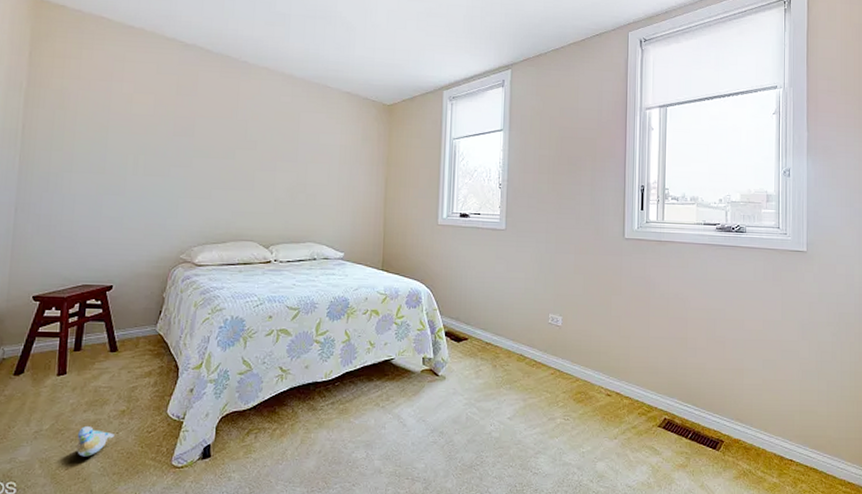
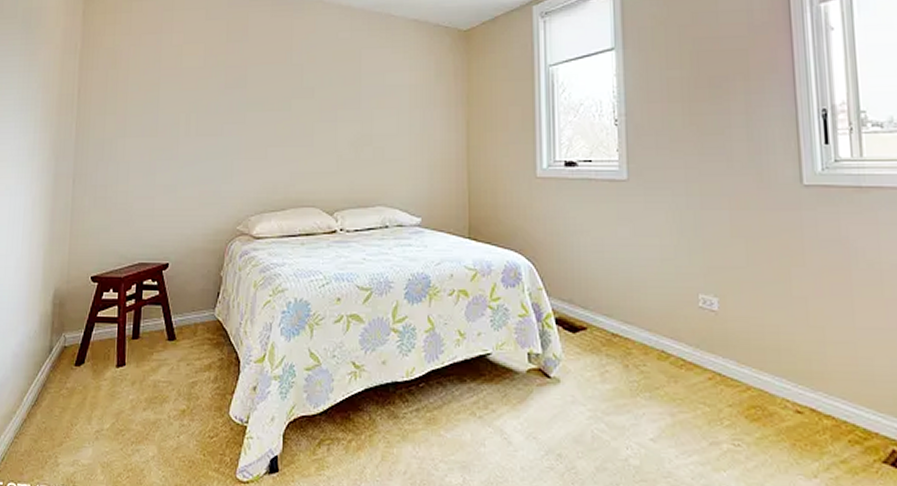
plush toy: present [76,426,115,457] -> none [136,427,175,463]

